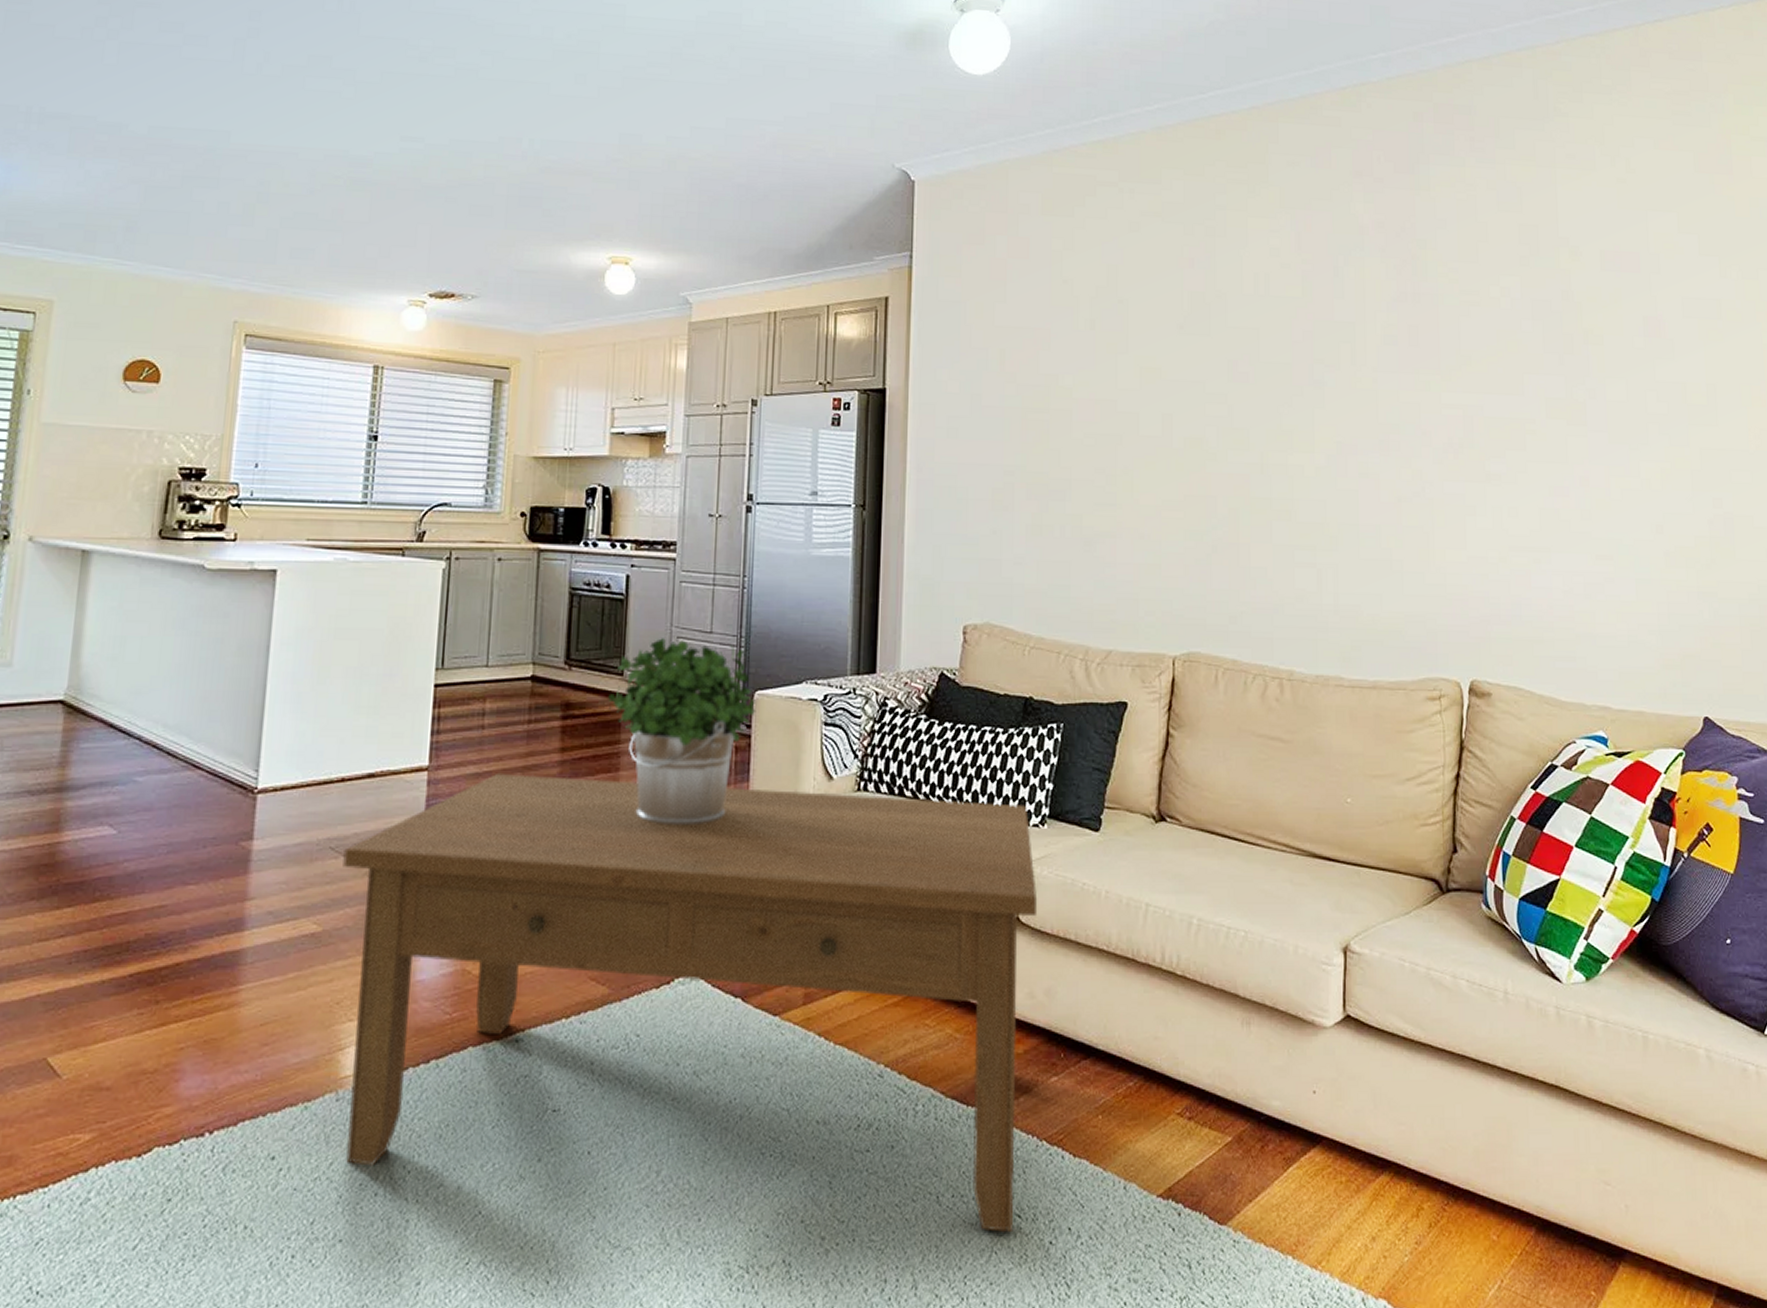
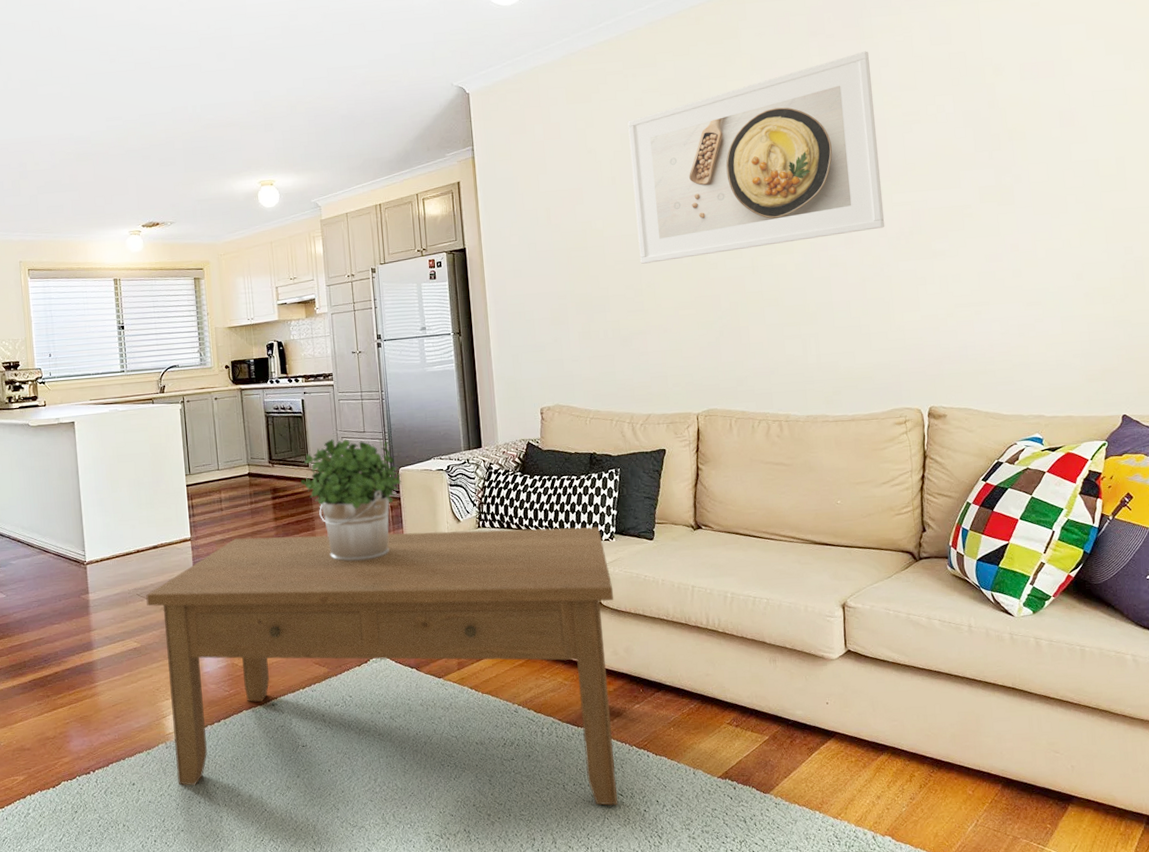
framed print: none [1117,205,1430,442] -> present [627,51,885,264]

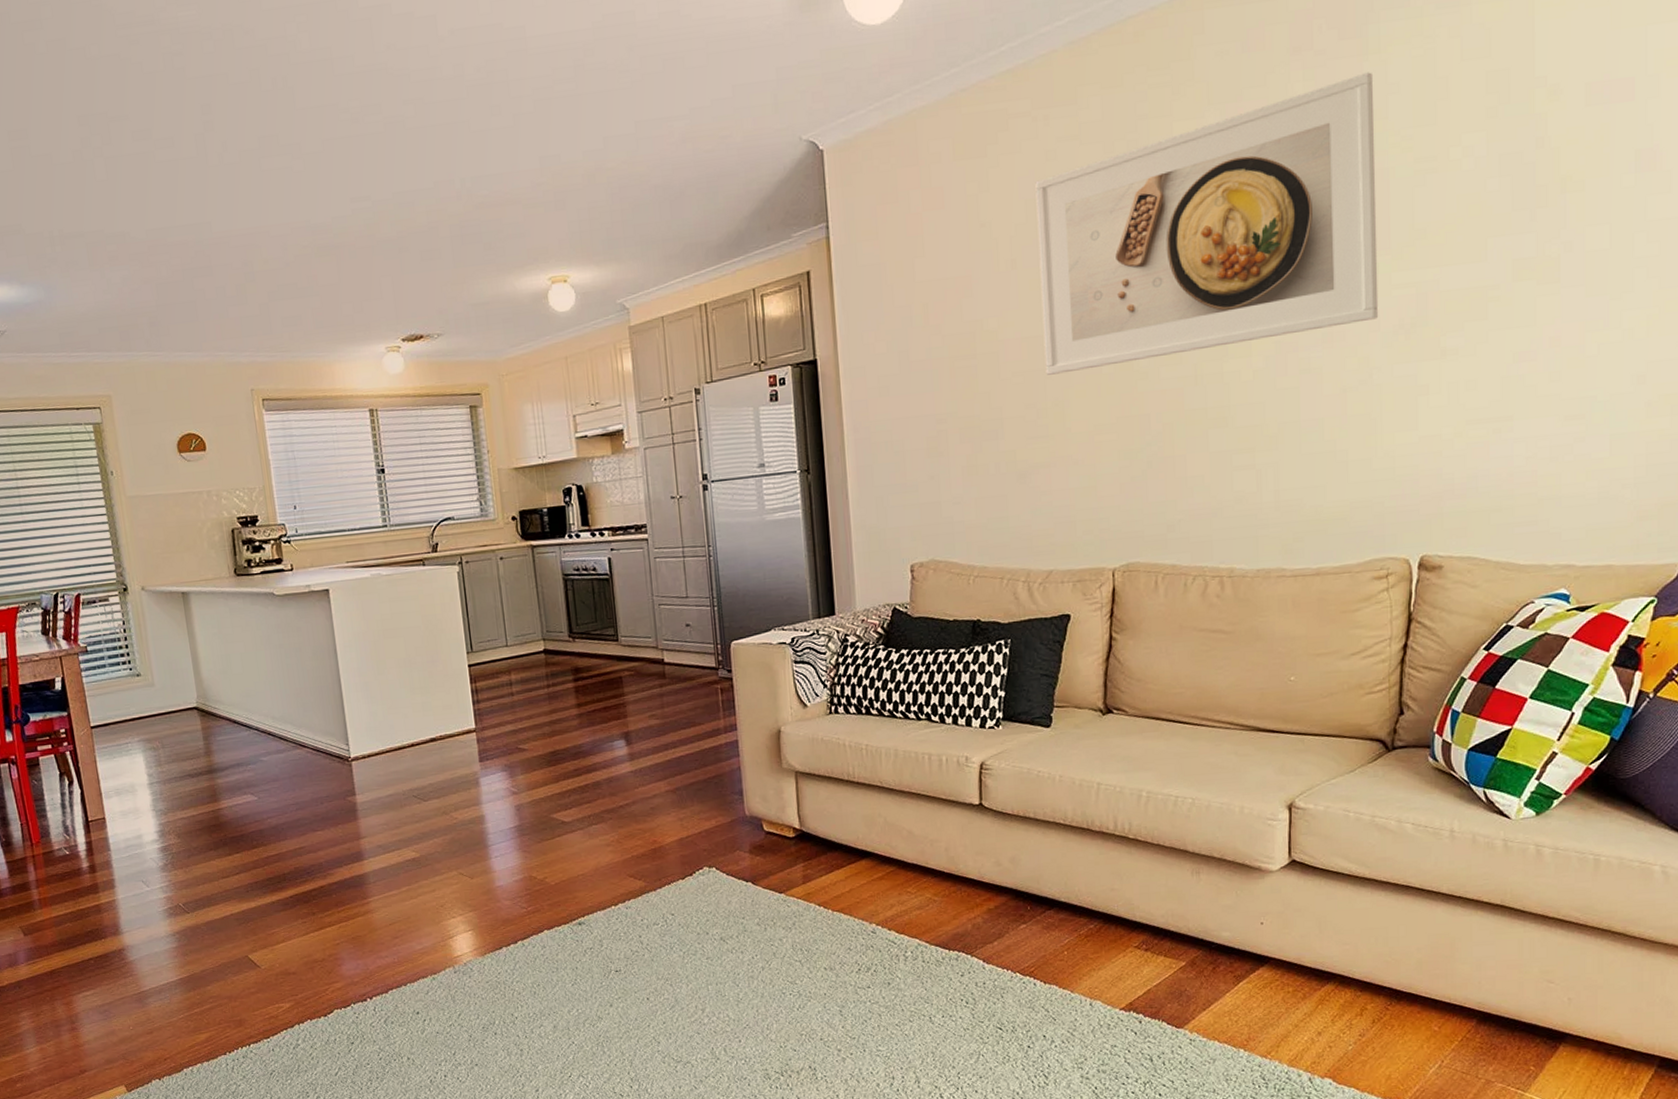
coffee table: present [146,526,619,806] -> none [424,711,997,1041]
potted plant: present [301,438,402,562] -> none [608,605,735,756]

